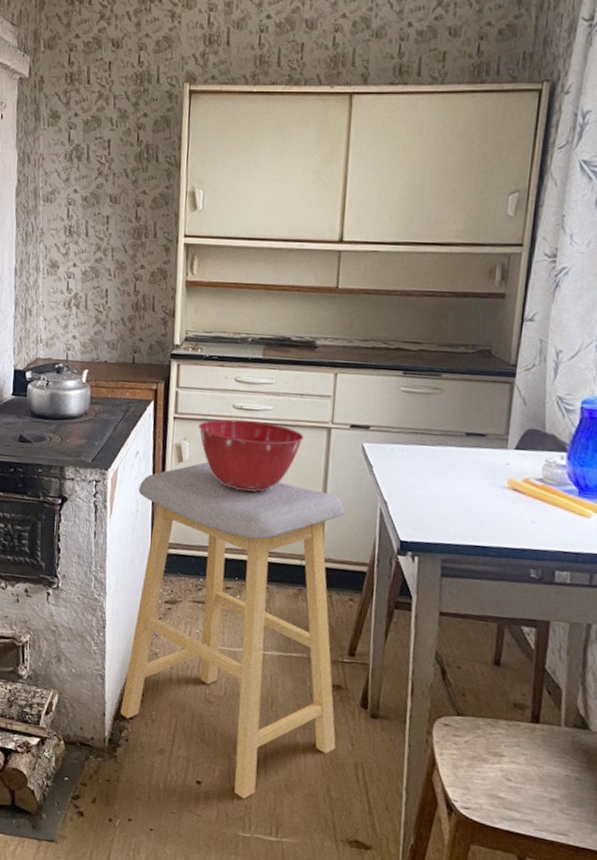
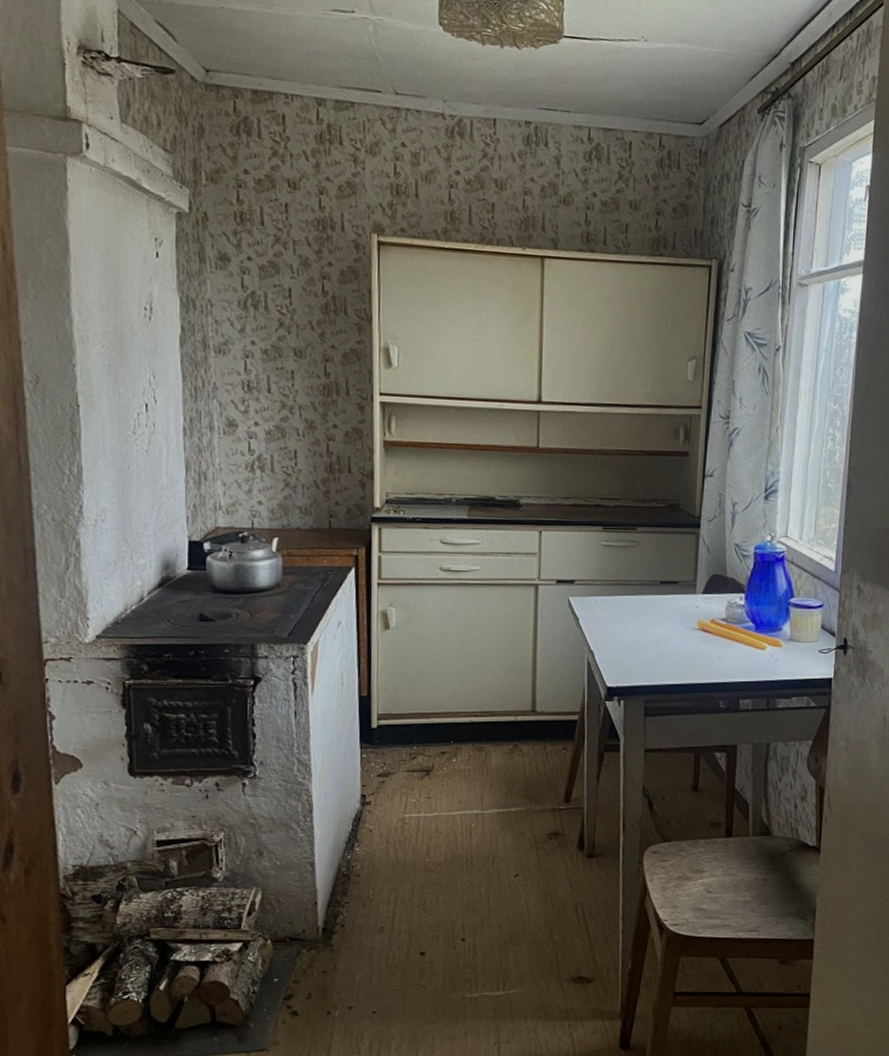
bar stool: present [120,461,345,799] -> none [334,627,556,960]
mixing bowl: present [198,419,304,492] -> none [405,582,513,652]

